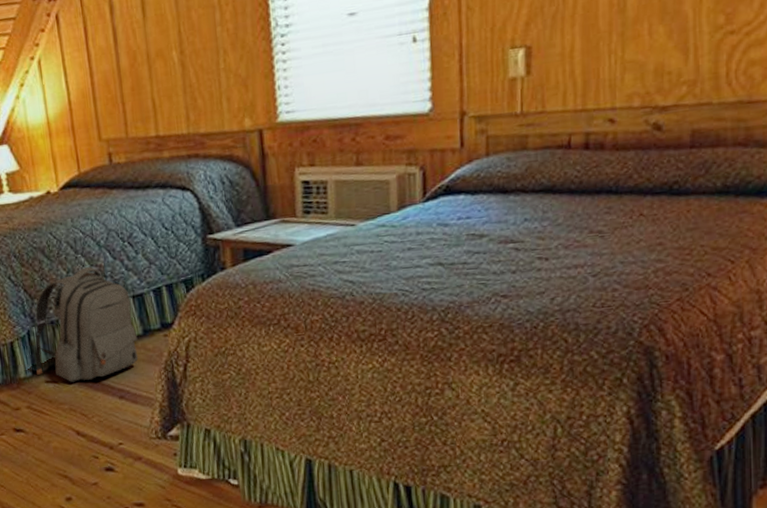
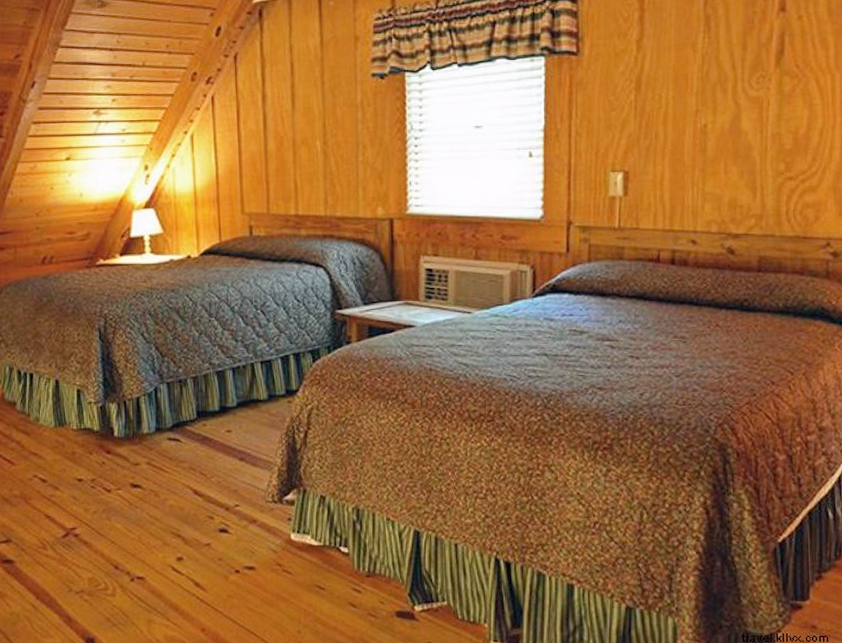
backpack: present [34,267,139,382] -> none [160,331,262,441]

